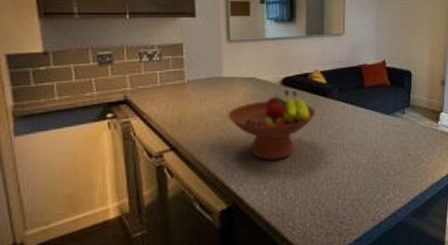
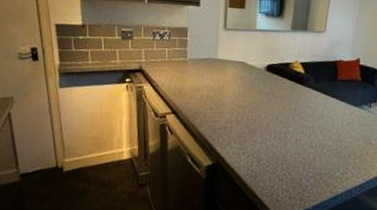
fruit bowl: present [227,90,315,161] -> none [219,75,292,133]

